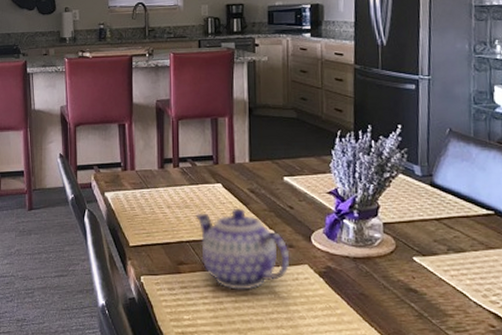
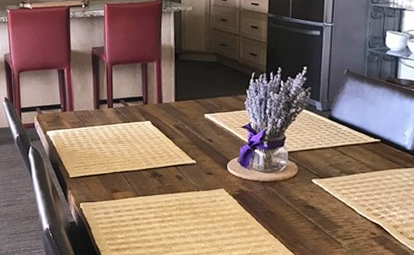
teapot: present [195,208,290,290] -> none [127,142,209,212]

